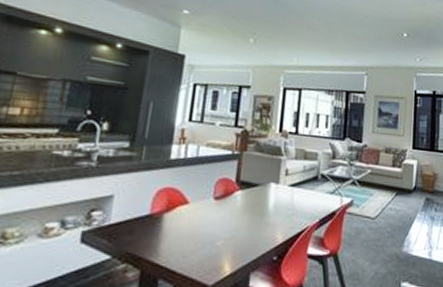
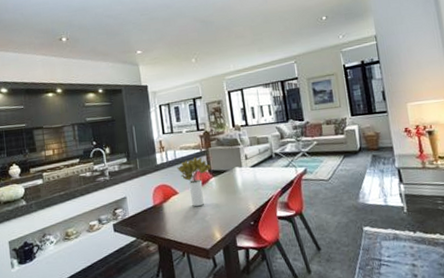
flower bouquet: none [196,158,241,225] -> present [177,156,211,206]

